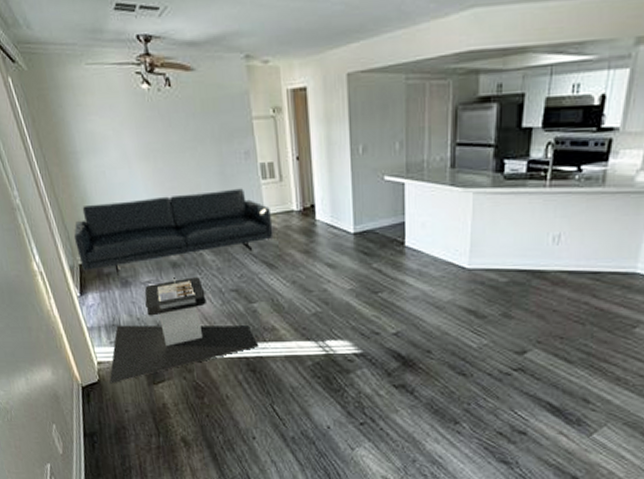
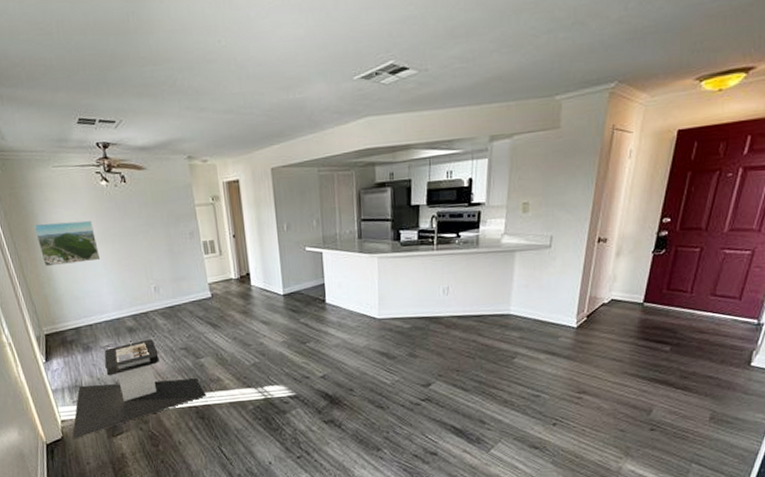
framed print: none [65,132,141,186] -> present [34,220,101,267]
sofa: present [73,188,274,276] -> none [40,262,216,342]

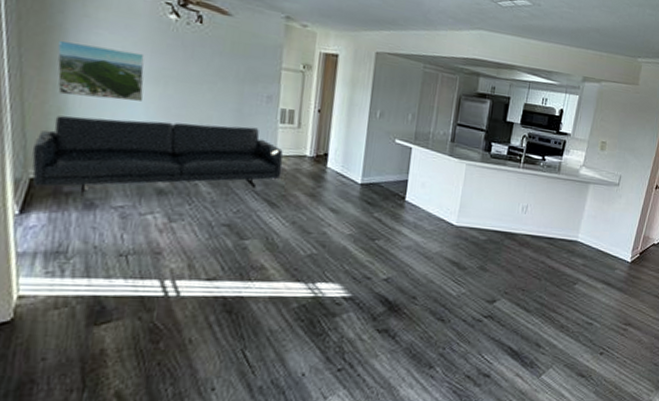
sofa: none [40,262,216,342] -> present [32,116,283,196]
coffee table: present [72,339,206,440] -> none [28,205,242,324]

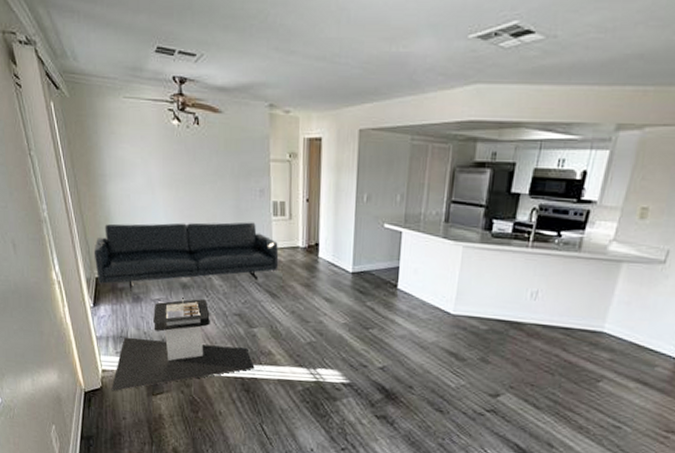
coffee table: none [28,205,242,324] -> present [111,298,255,392]
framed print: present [57,40,145,101] -> none [97,158,162,207]

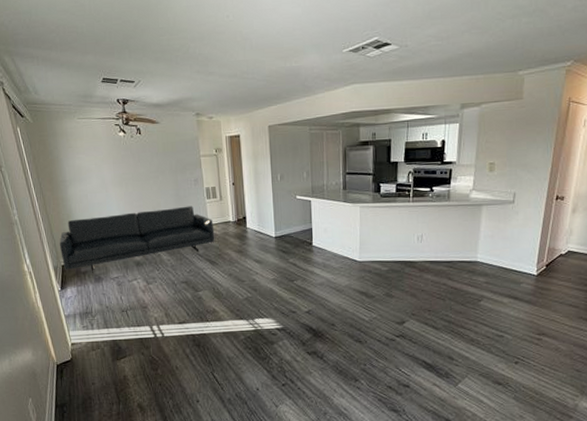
coffee table: present [111,298,255,392] -> none [80,273,203,361]

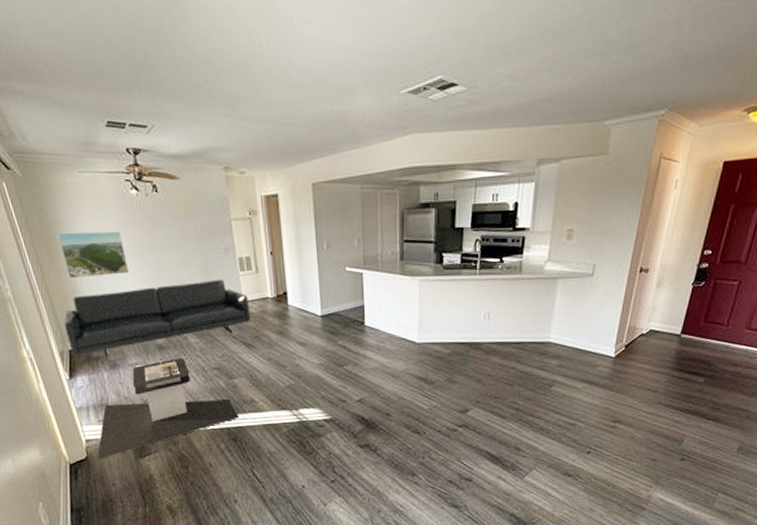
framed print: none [58,166,115,205] -> present [57,231,130,279]
coffee table: none [80,273,203,361] -> present [97,358,239,460]

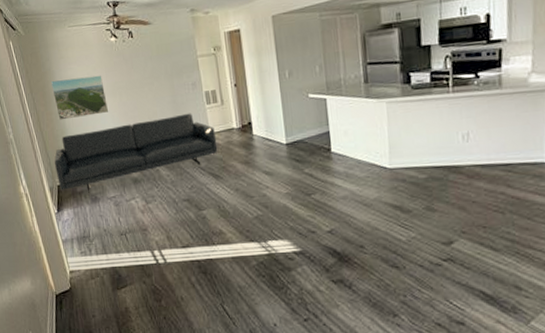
coffee table: present [97,358,239,460] -> none [79,190,209,291]

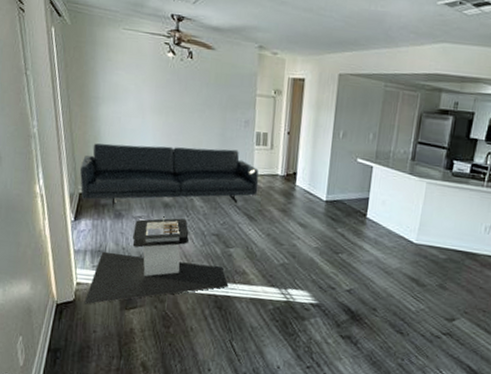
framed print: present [50,75,109,121] -> none [91,81,152,130]
coffee table: none [79,190,209,291] -> present [84,216,229,305]

